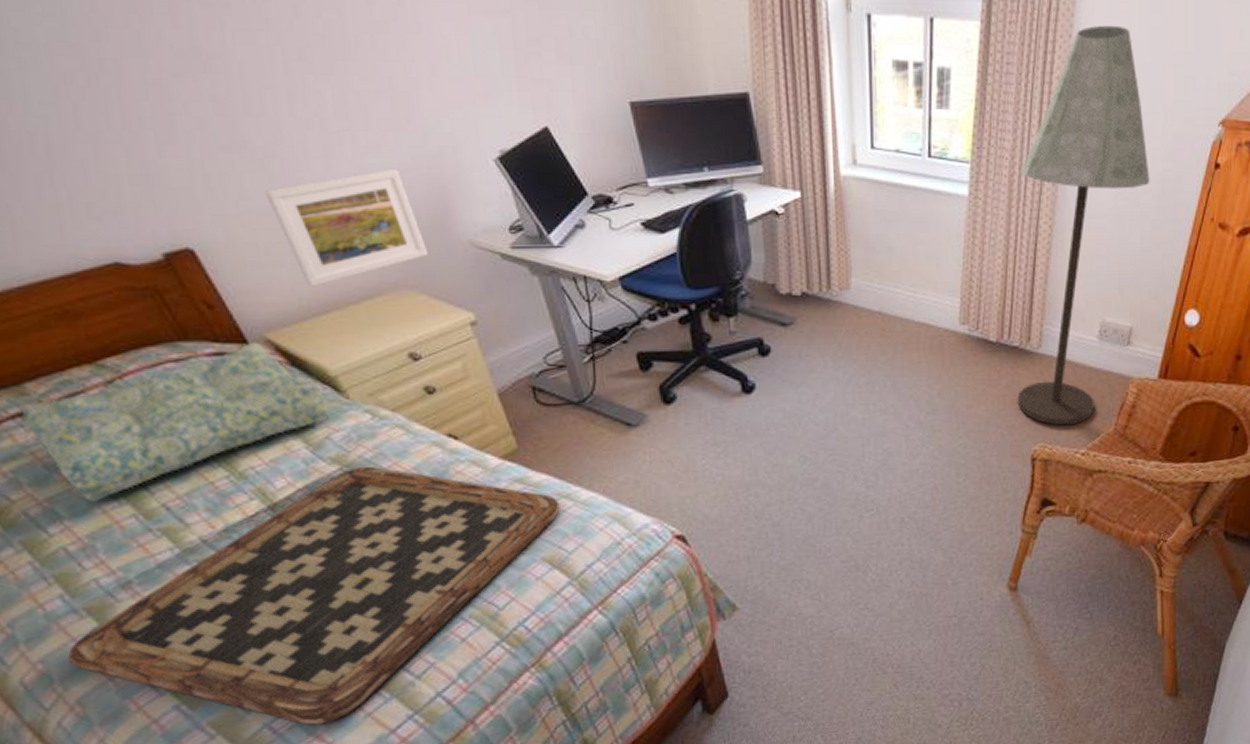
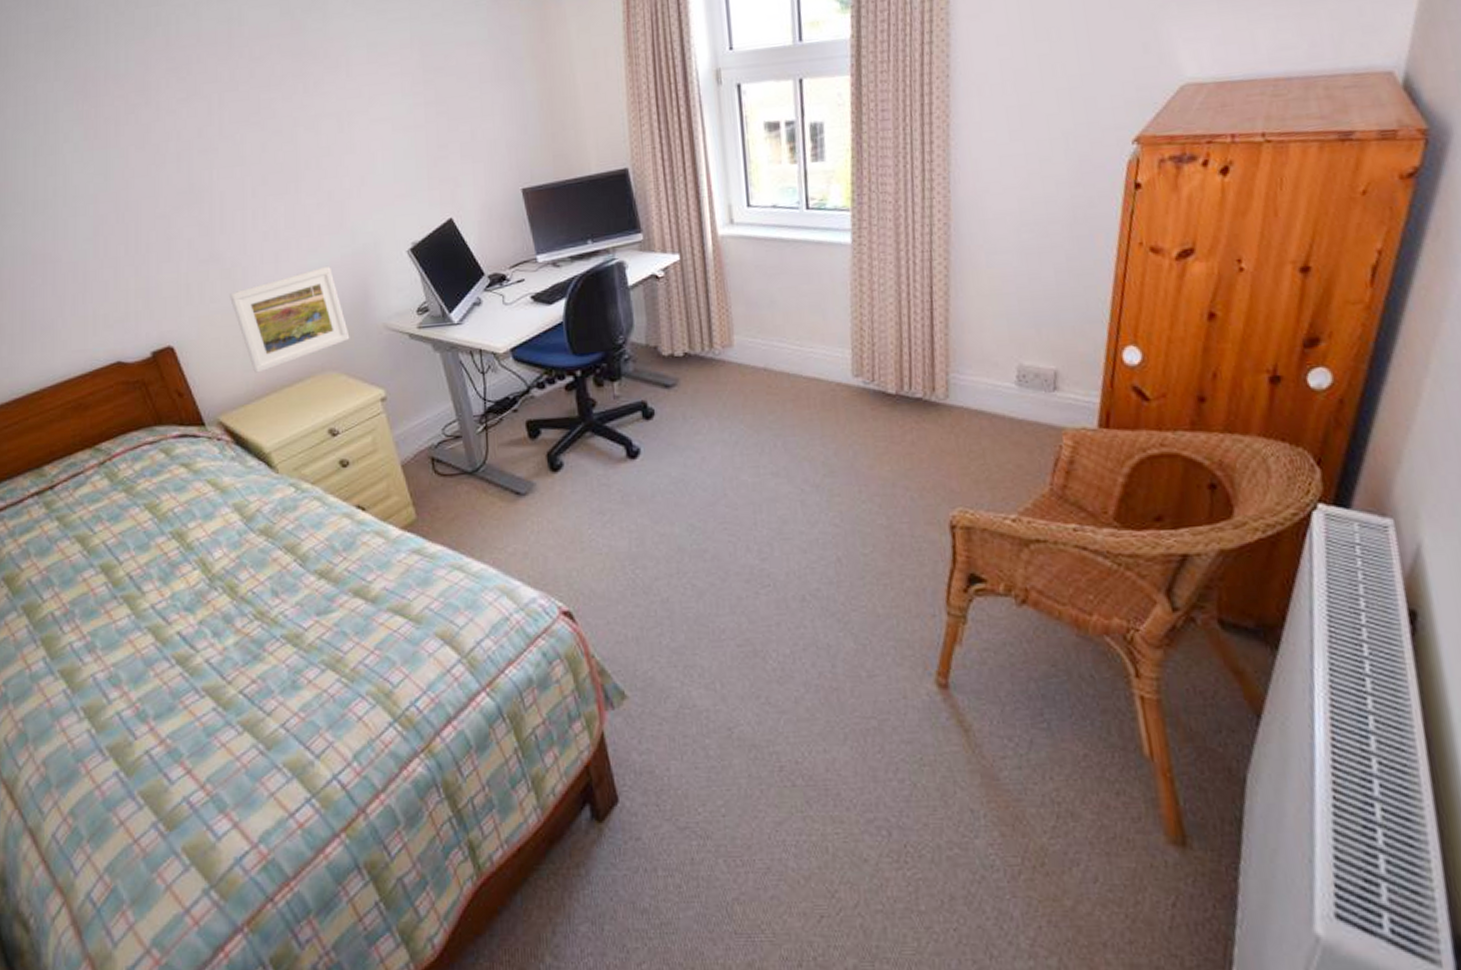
seat cushion: present [22,341,330,503] -> none [39,424,262,571]
tray: present [68,466,560,726] -> none [42,537,453,802]
floor lamp: present [1017,25,1150,426] -> none [906,59,1057,487]

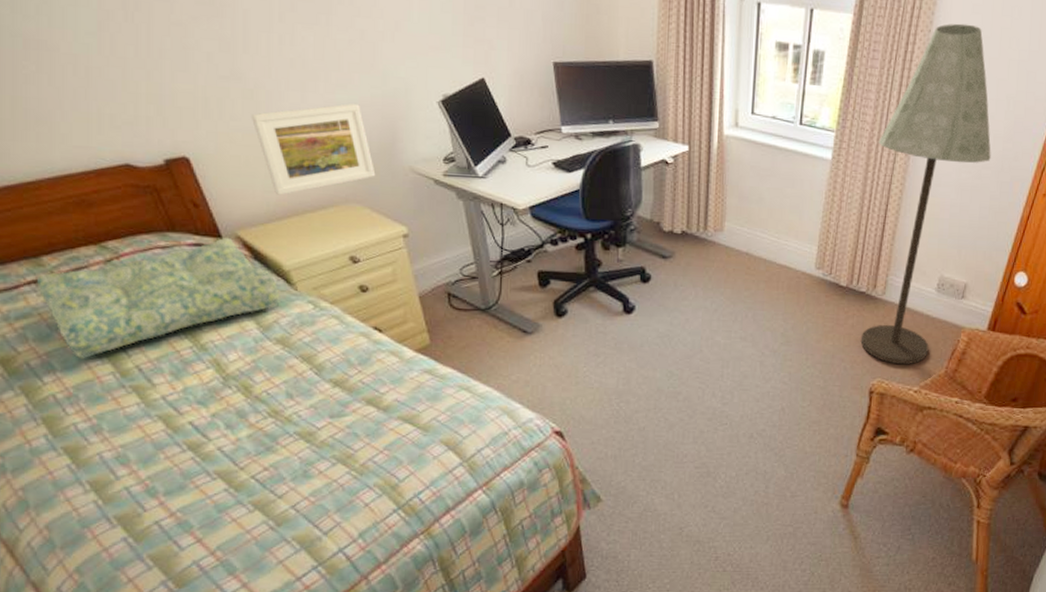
seat cushion: none [39,424,262,571] -> present [37,237,280,359]
floor lamp: none [906,59,1057,487] -> present [860,23,991,365]

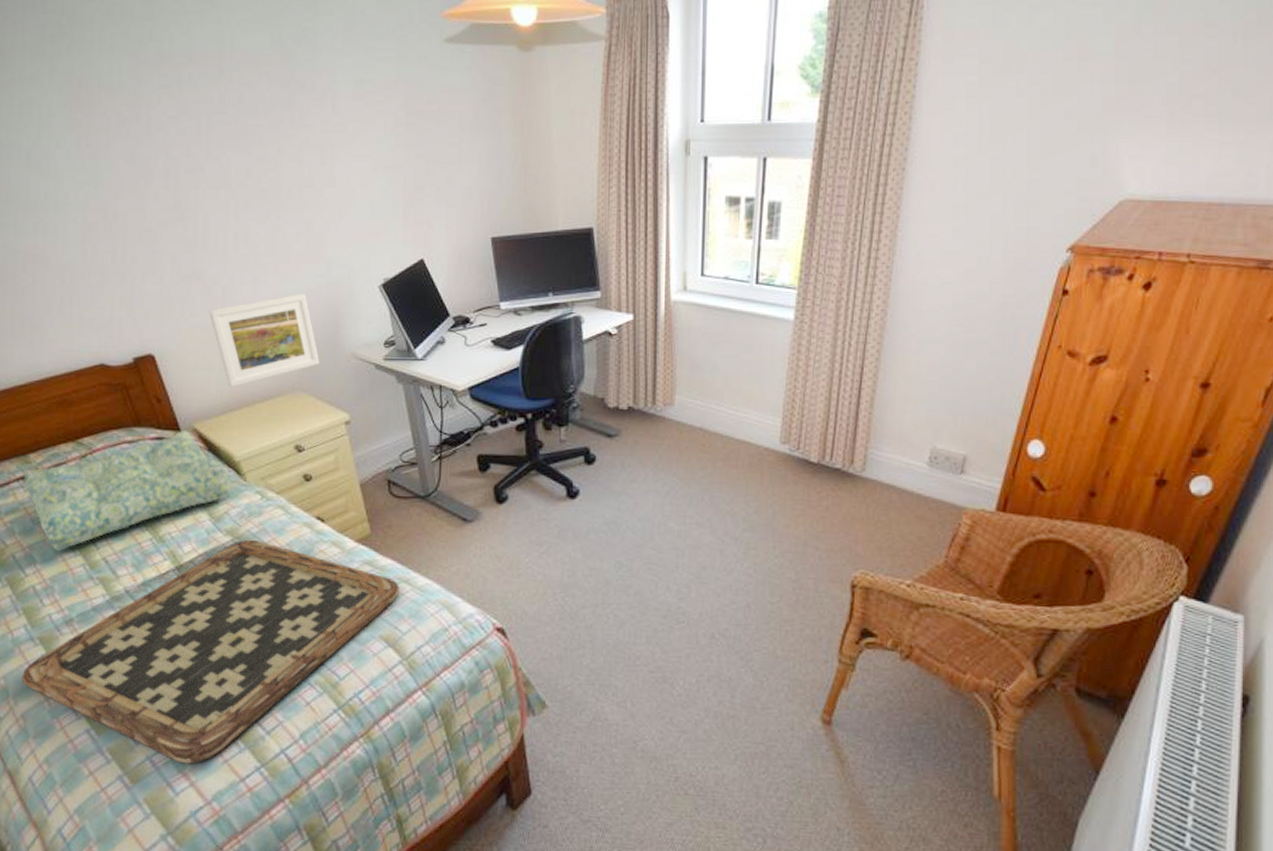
tray: none [44,348,460,567] -> present [22,539,400,764]
floor lamp: present [860,23,991,365] -> none [837,157,988,554]

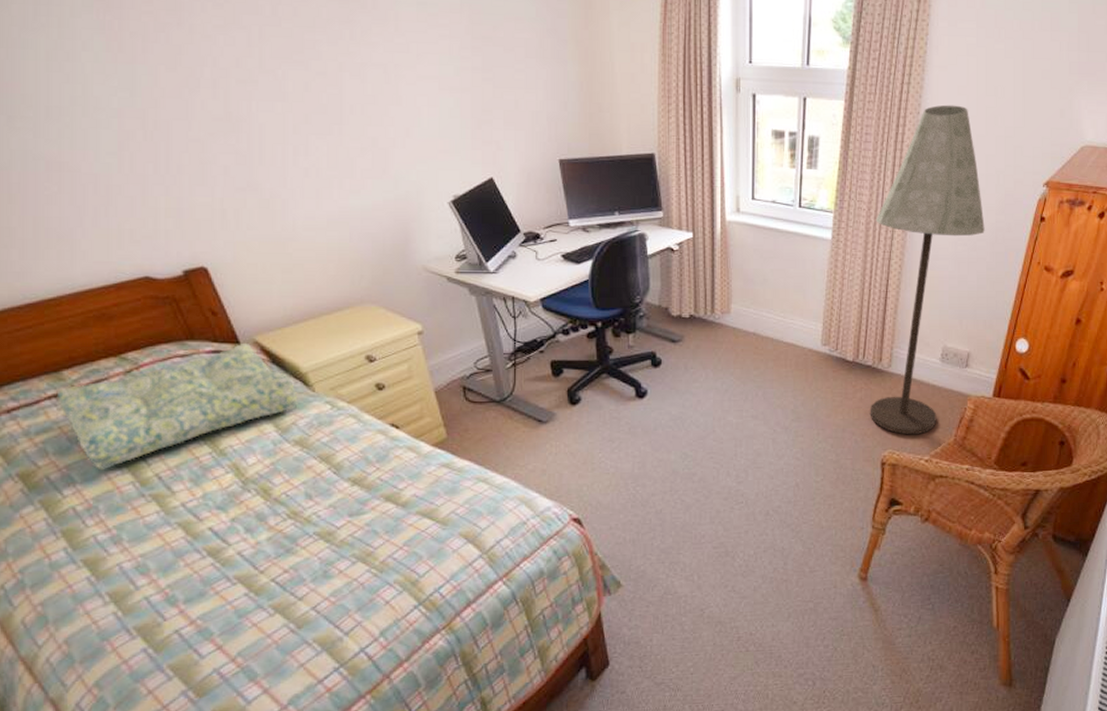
tray: present [22,539,400,764] -> none [63,448,478,672]
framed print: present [209,294,320,387] -> none [268,208,390,300]
floor lamp: none [837,157,988,554] -> present [870,104,985,435]

